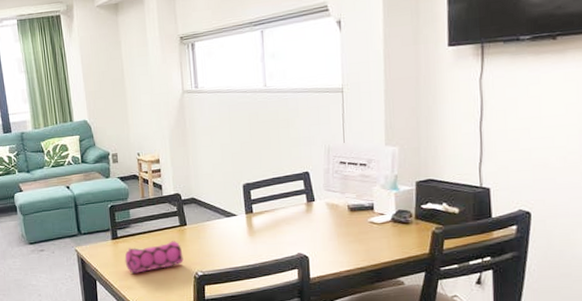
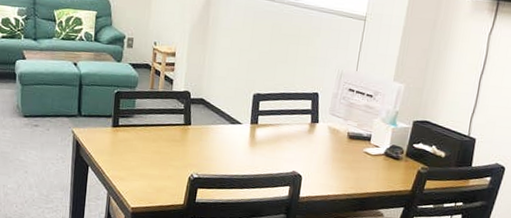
pencil case: present [124,241,184,274] -> none [121,138,182,166]

